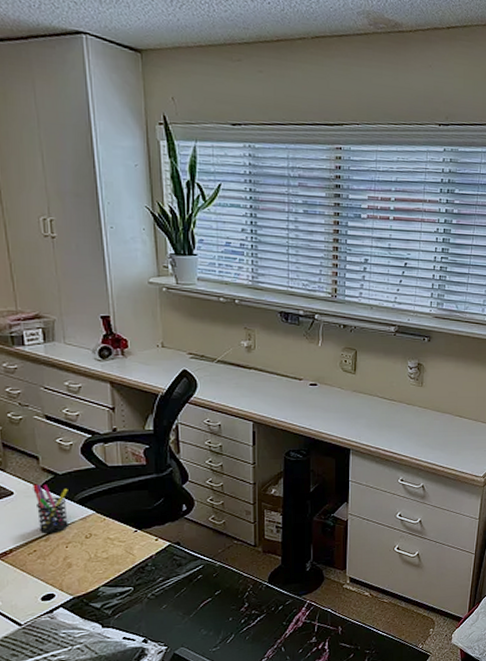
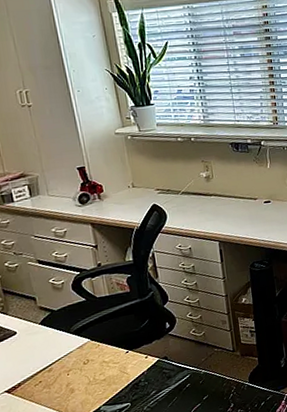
pen holder: present [33,484,68,533] -> none [33,321,67,365]

